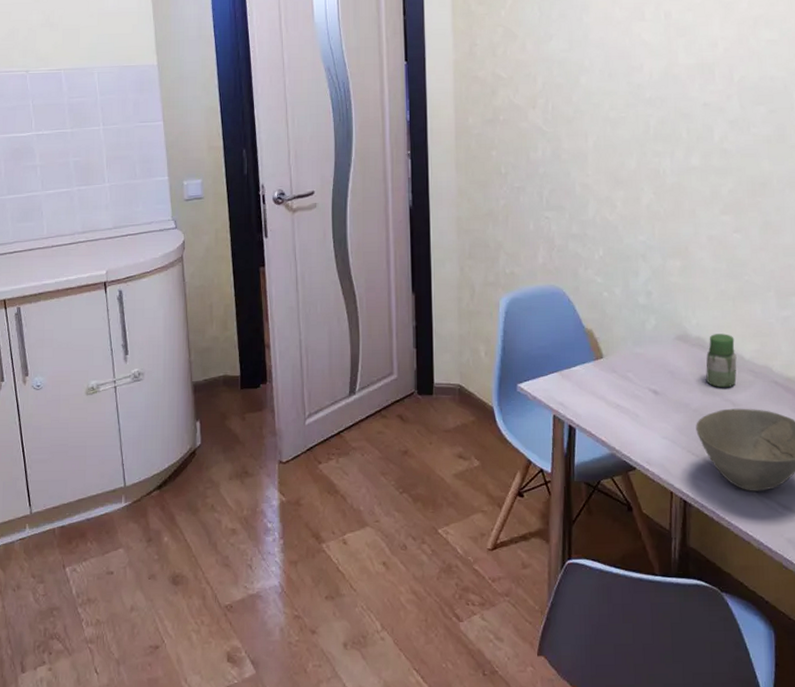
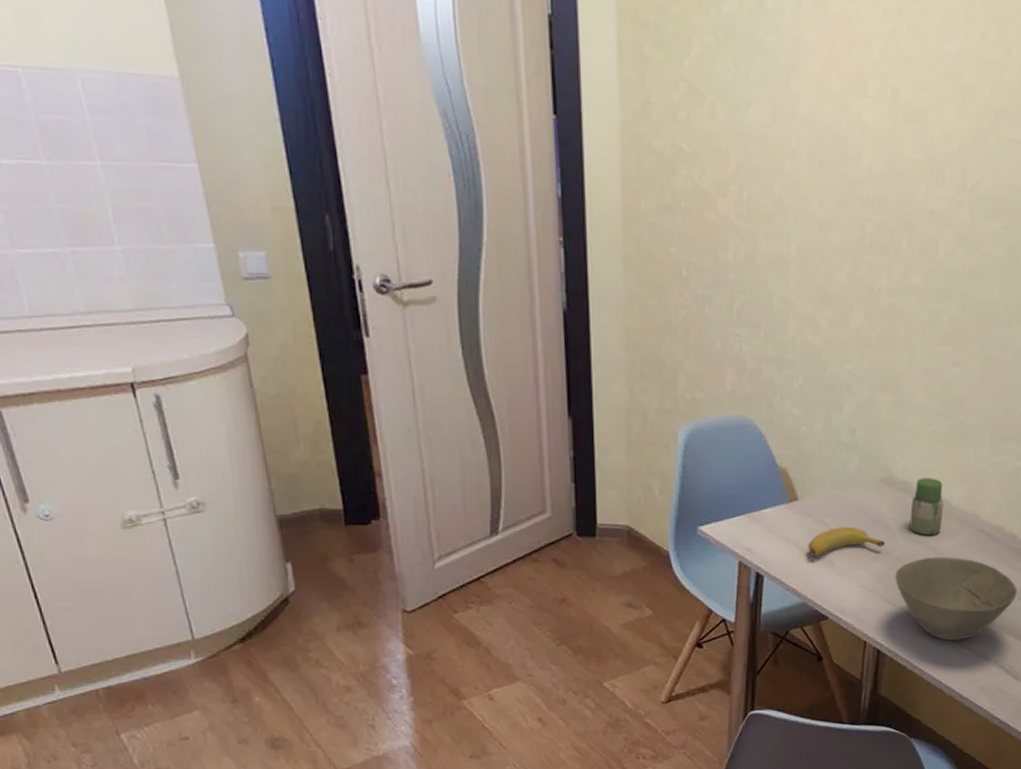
banana: none [614,381,685,409] -> present [808,526,886,556]

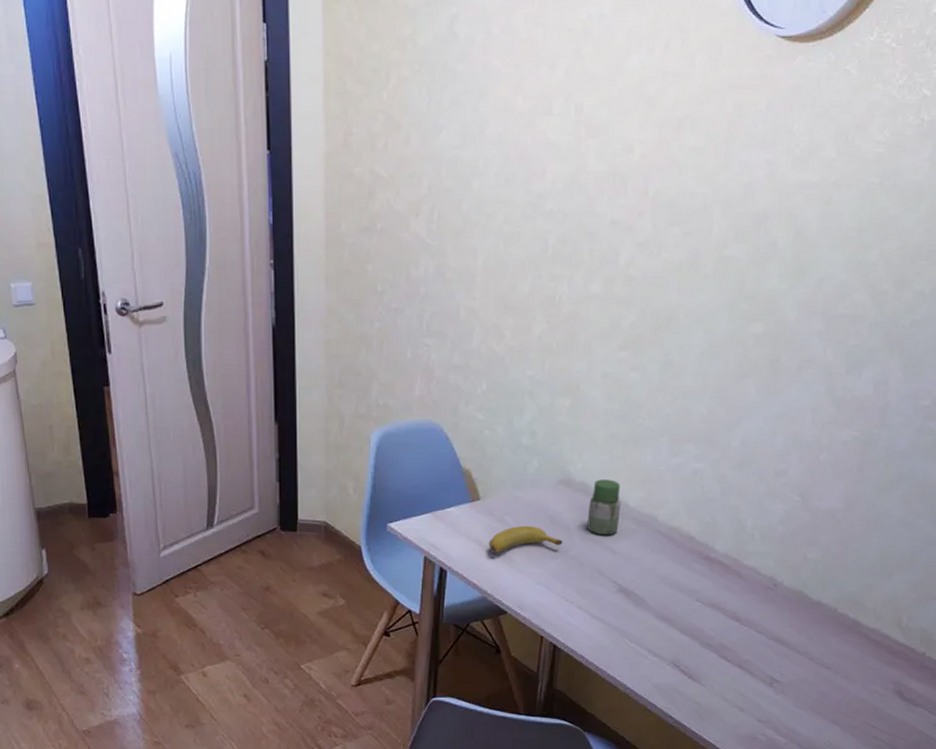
bowl: present [895,557,1018,641] -> none [572,556,695,639]

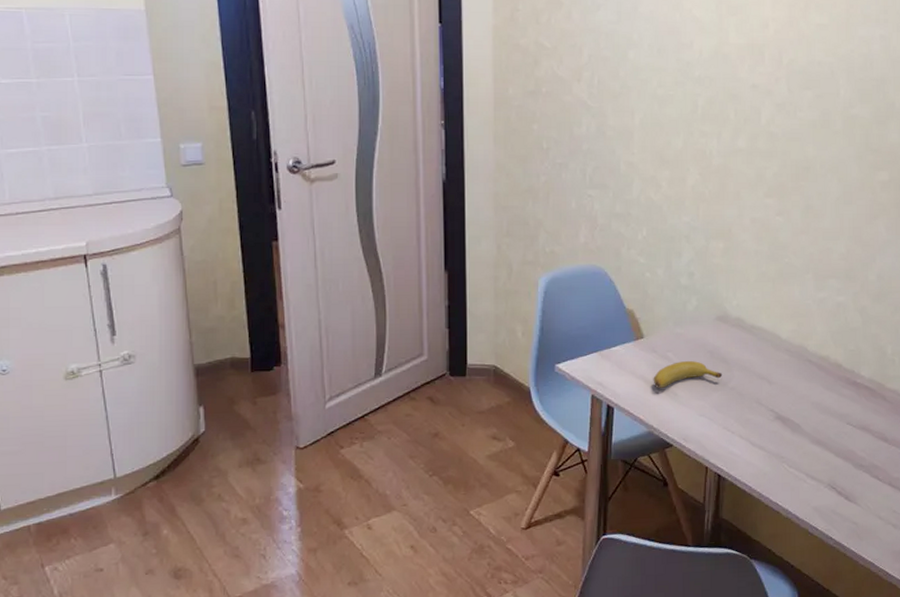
jar: present [587,479,621,536] -> none [744,314,774,367]

